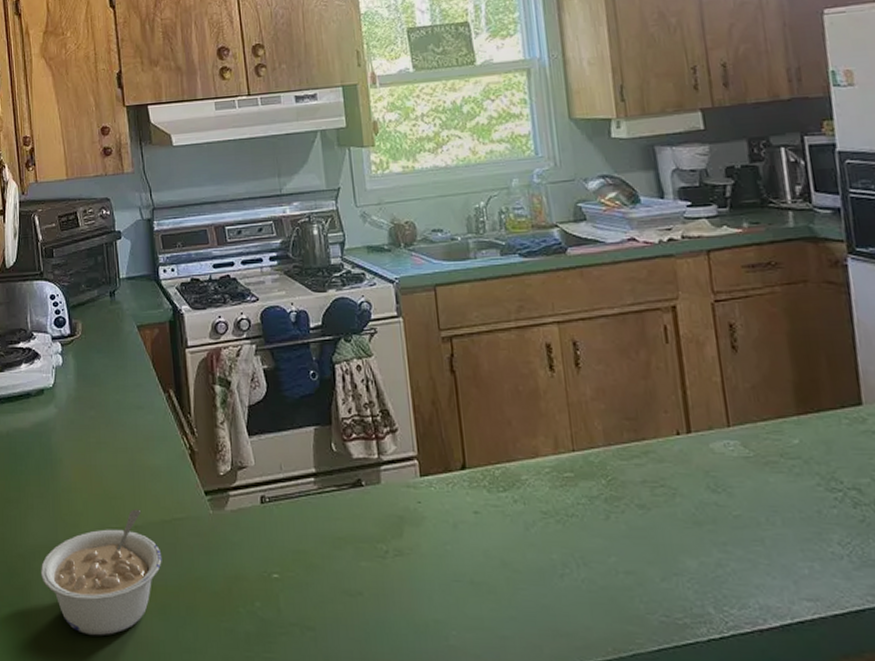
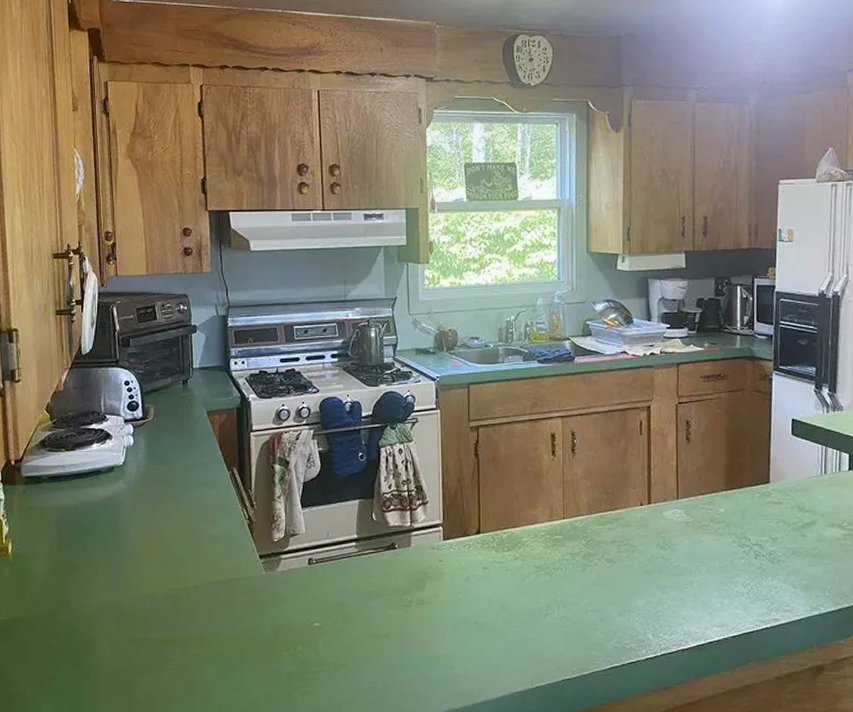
legume: present [40,509,162,636] -> none [102,572,217,682]

